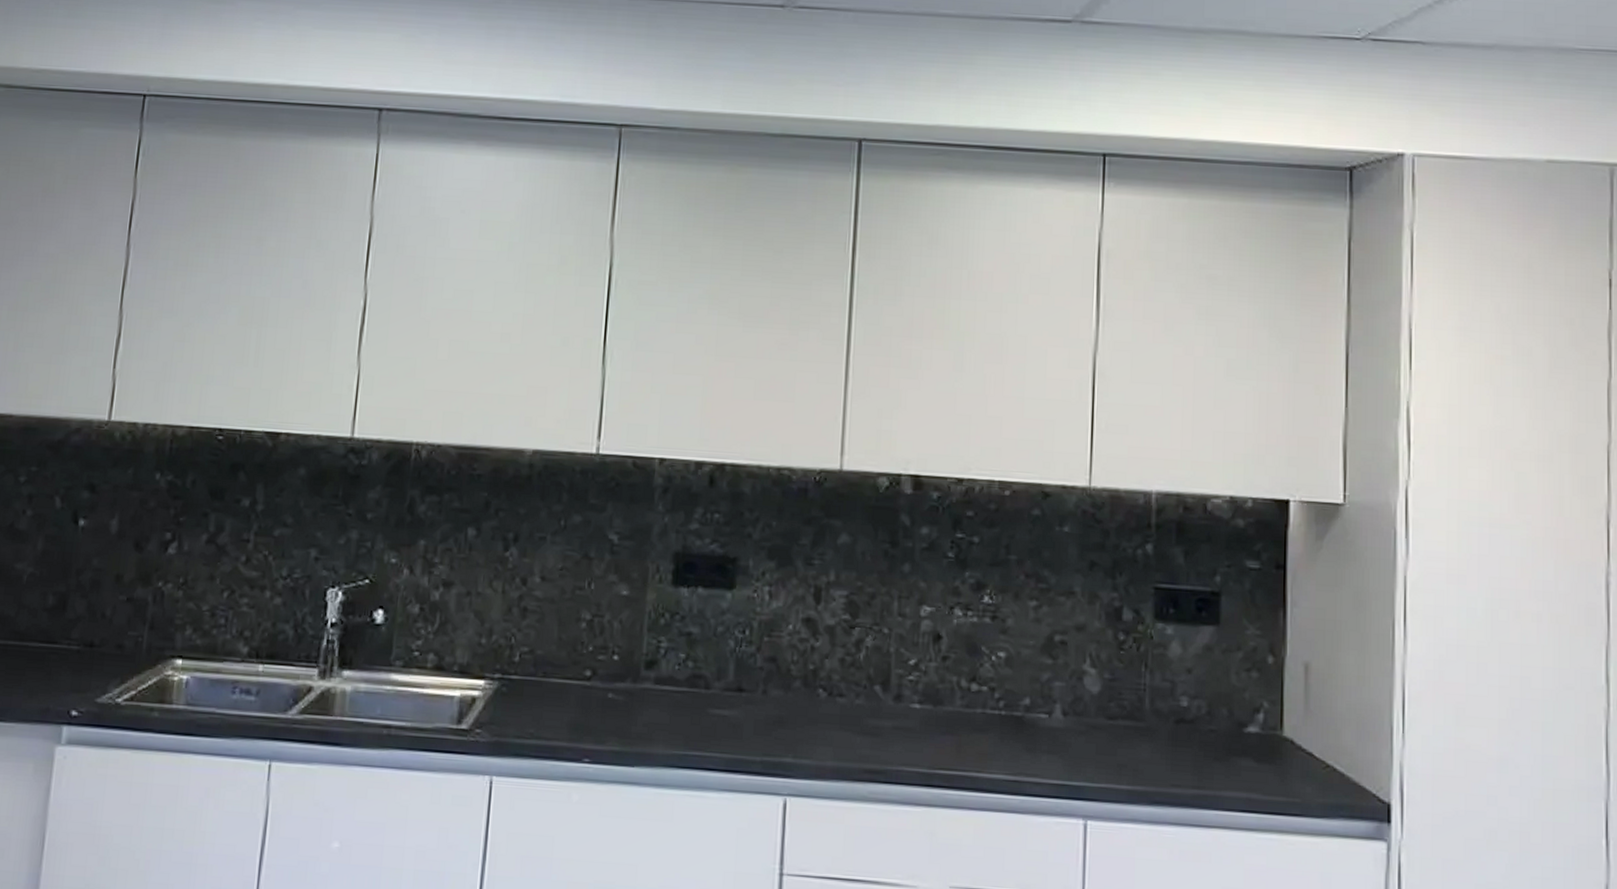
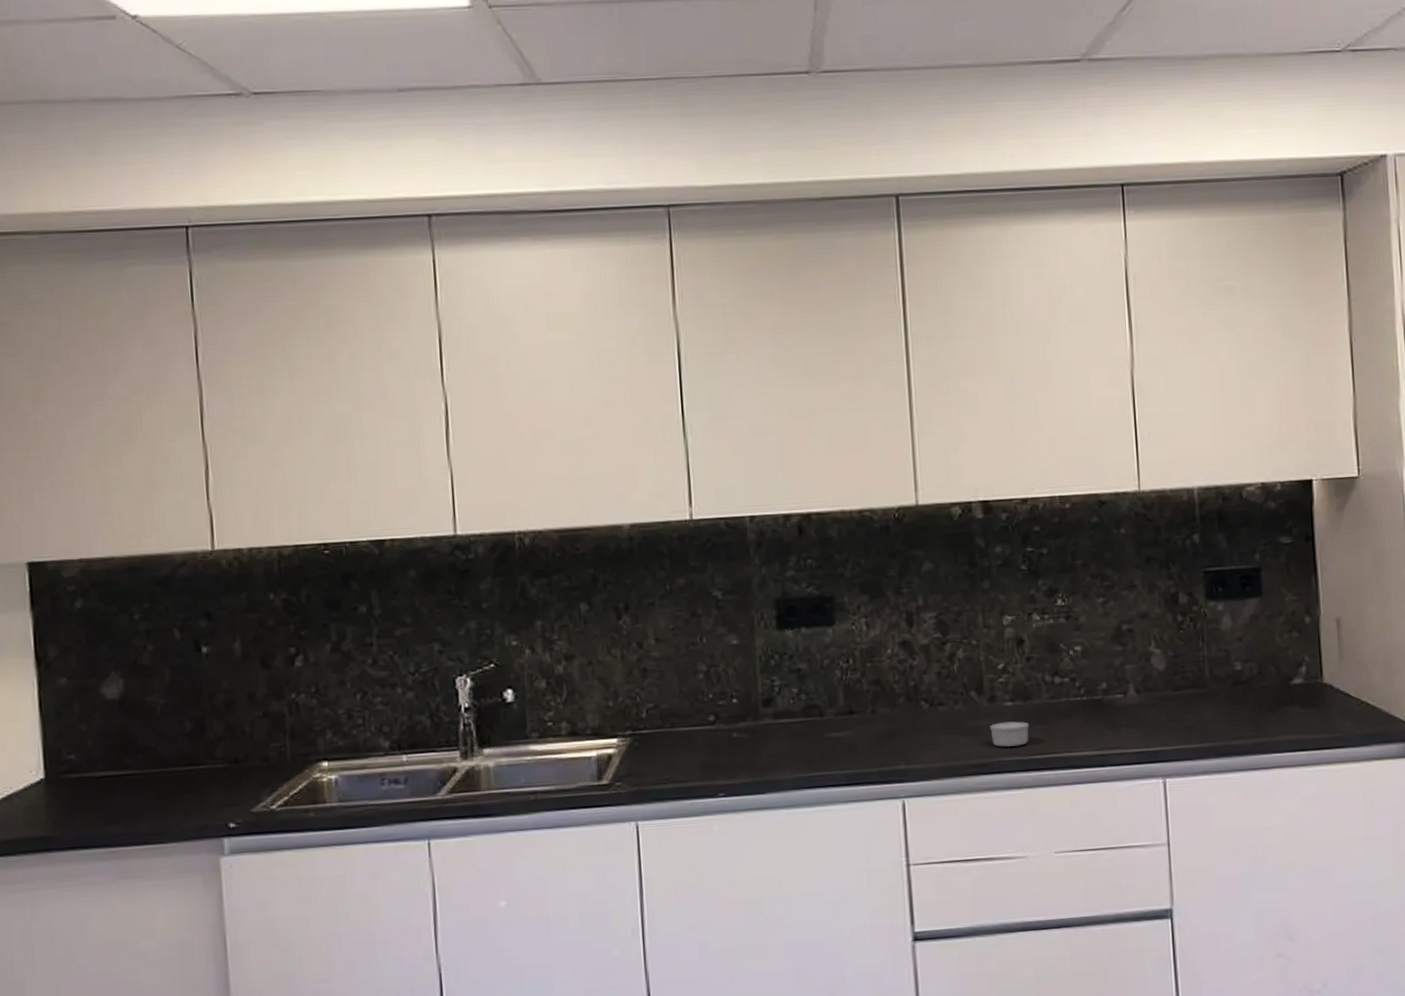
ramekin: none [892,726,936,756] -> present [990,721,1029,748]

